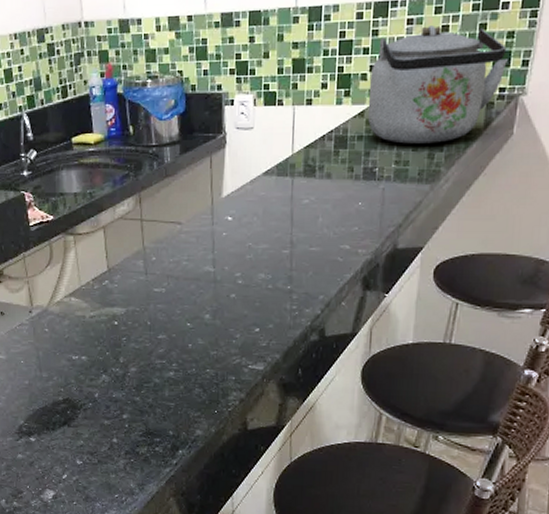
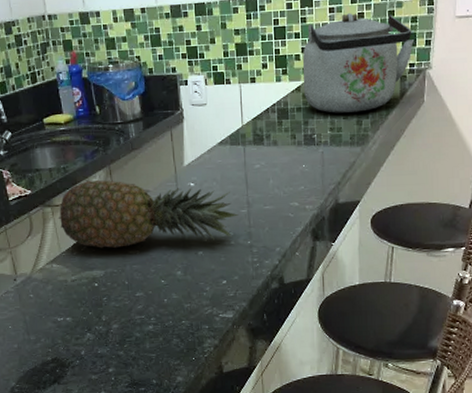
fruit: none [80,207,280,285] -> present [58,179,239,249]

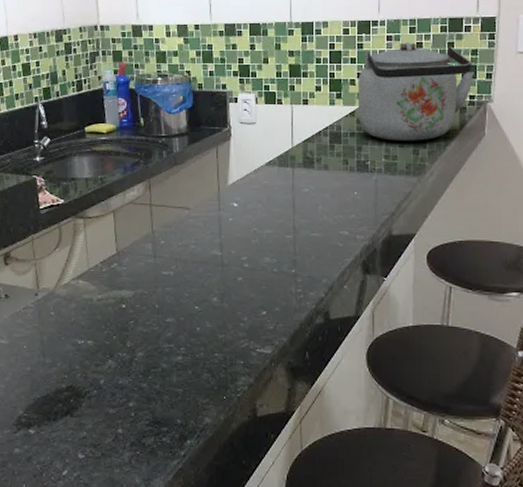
fruit: present [58,179,239,249] -> none [89,193,284,268]

